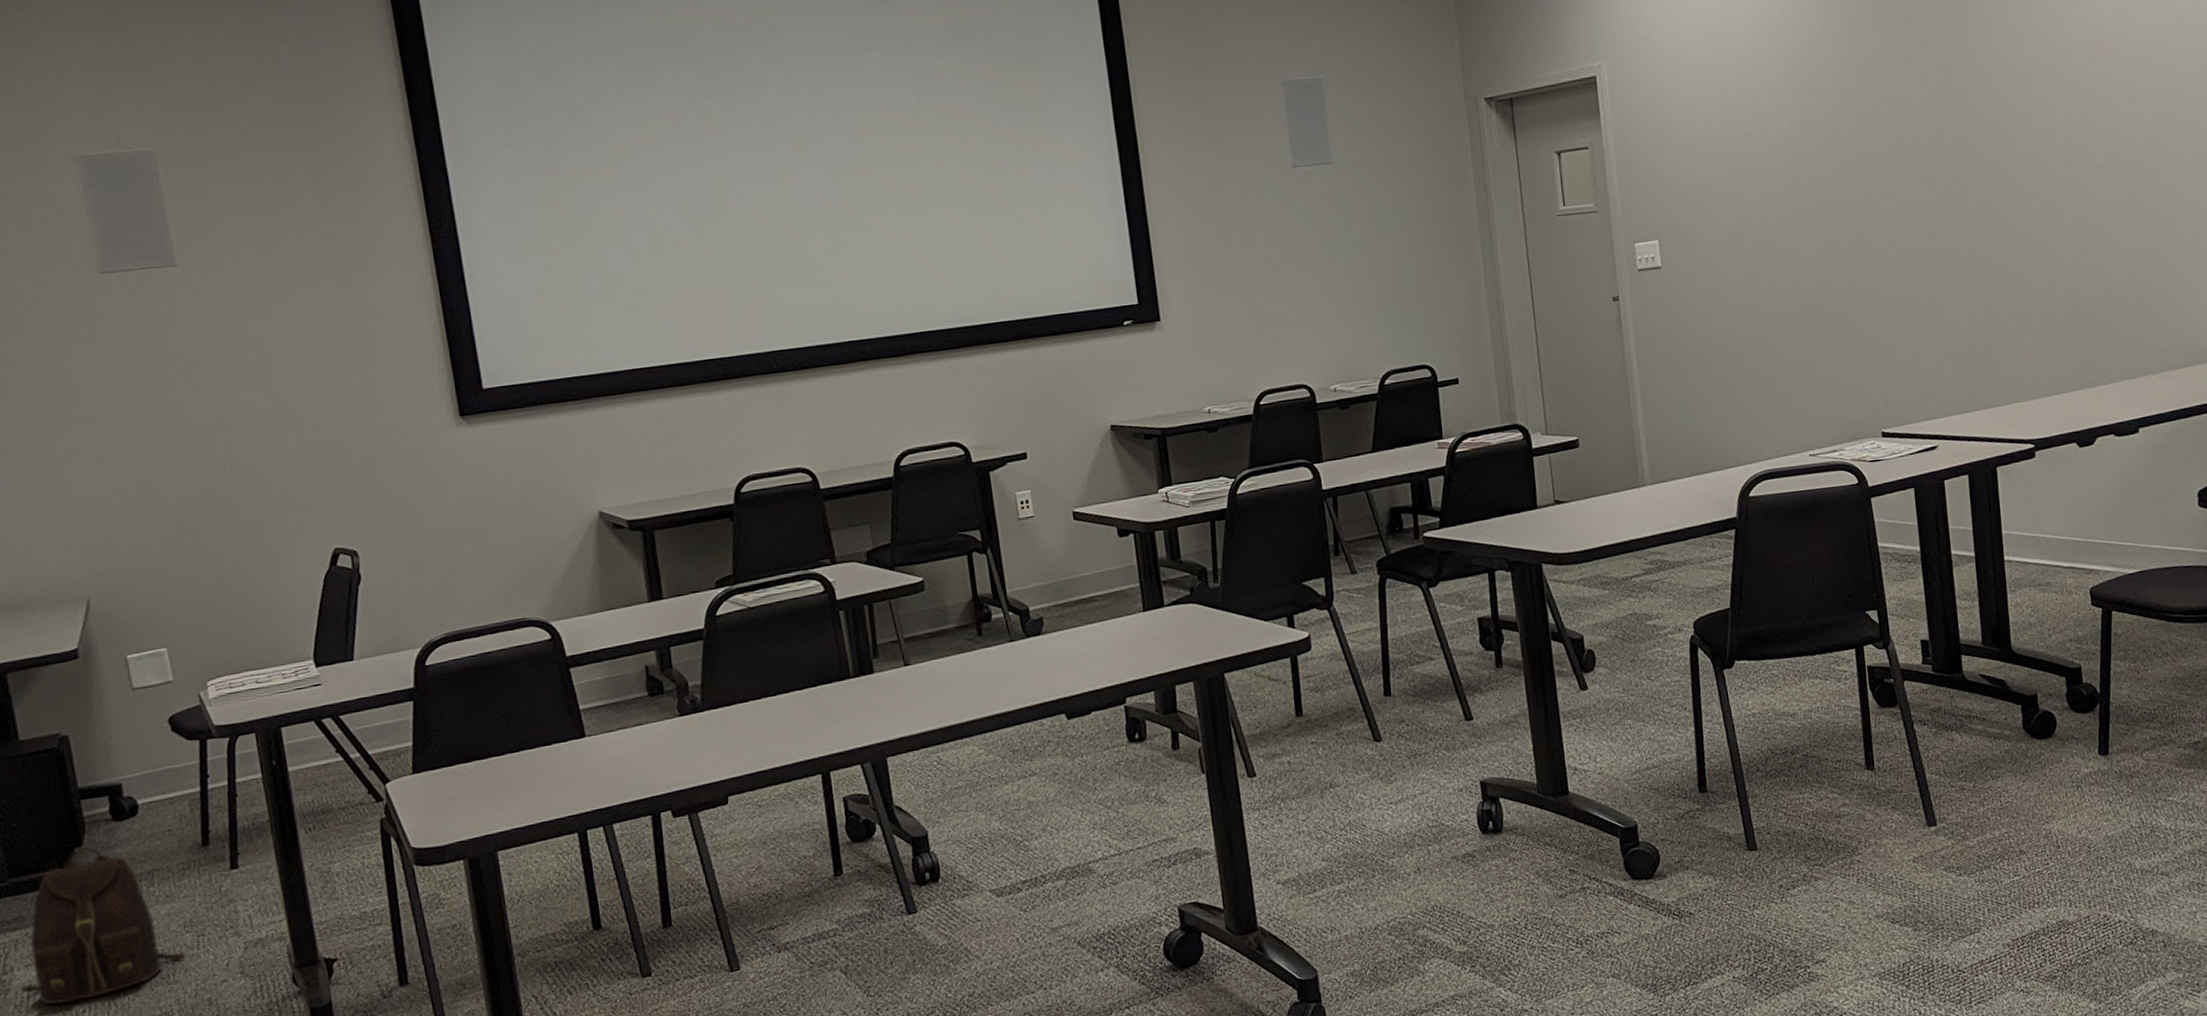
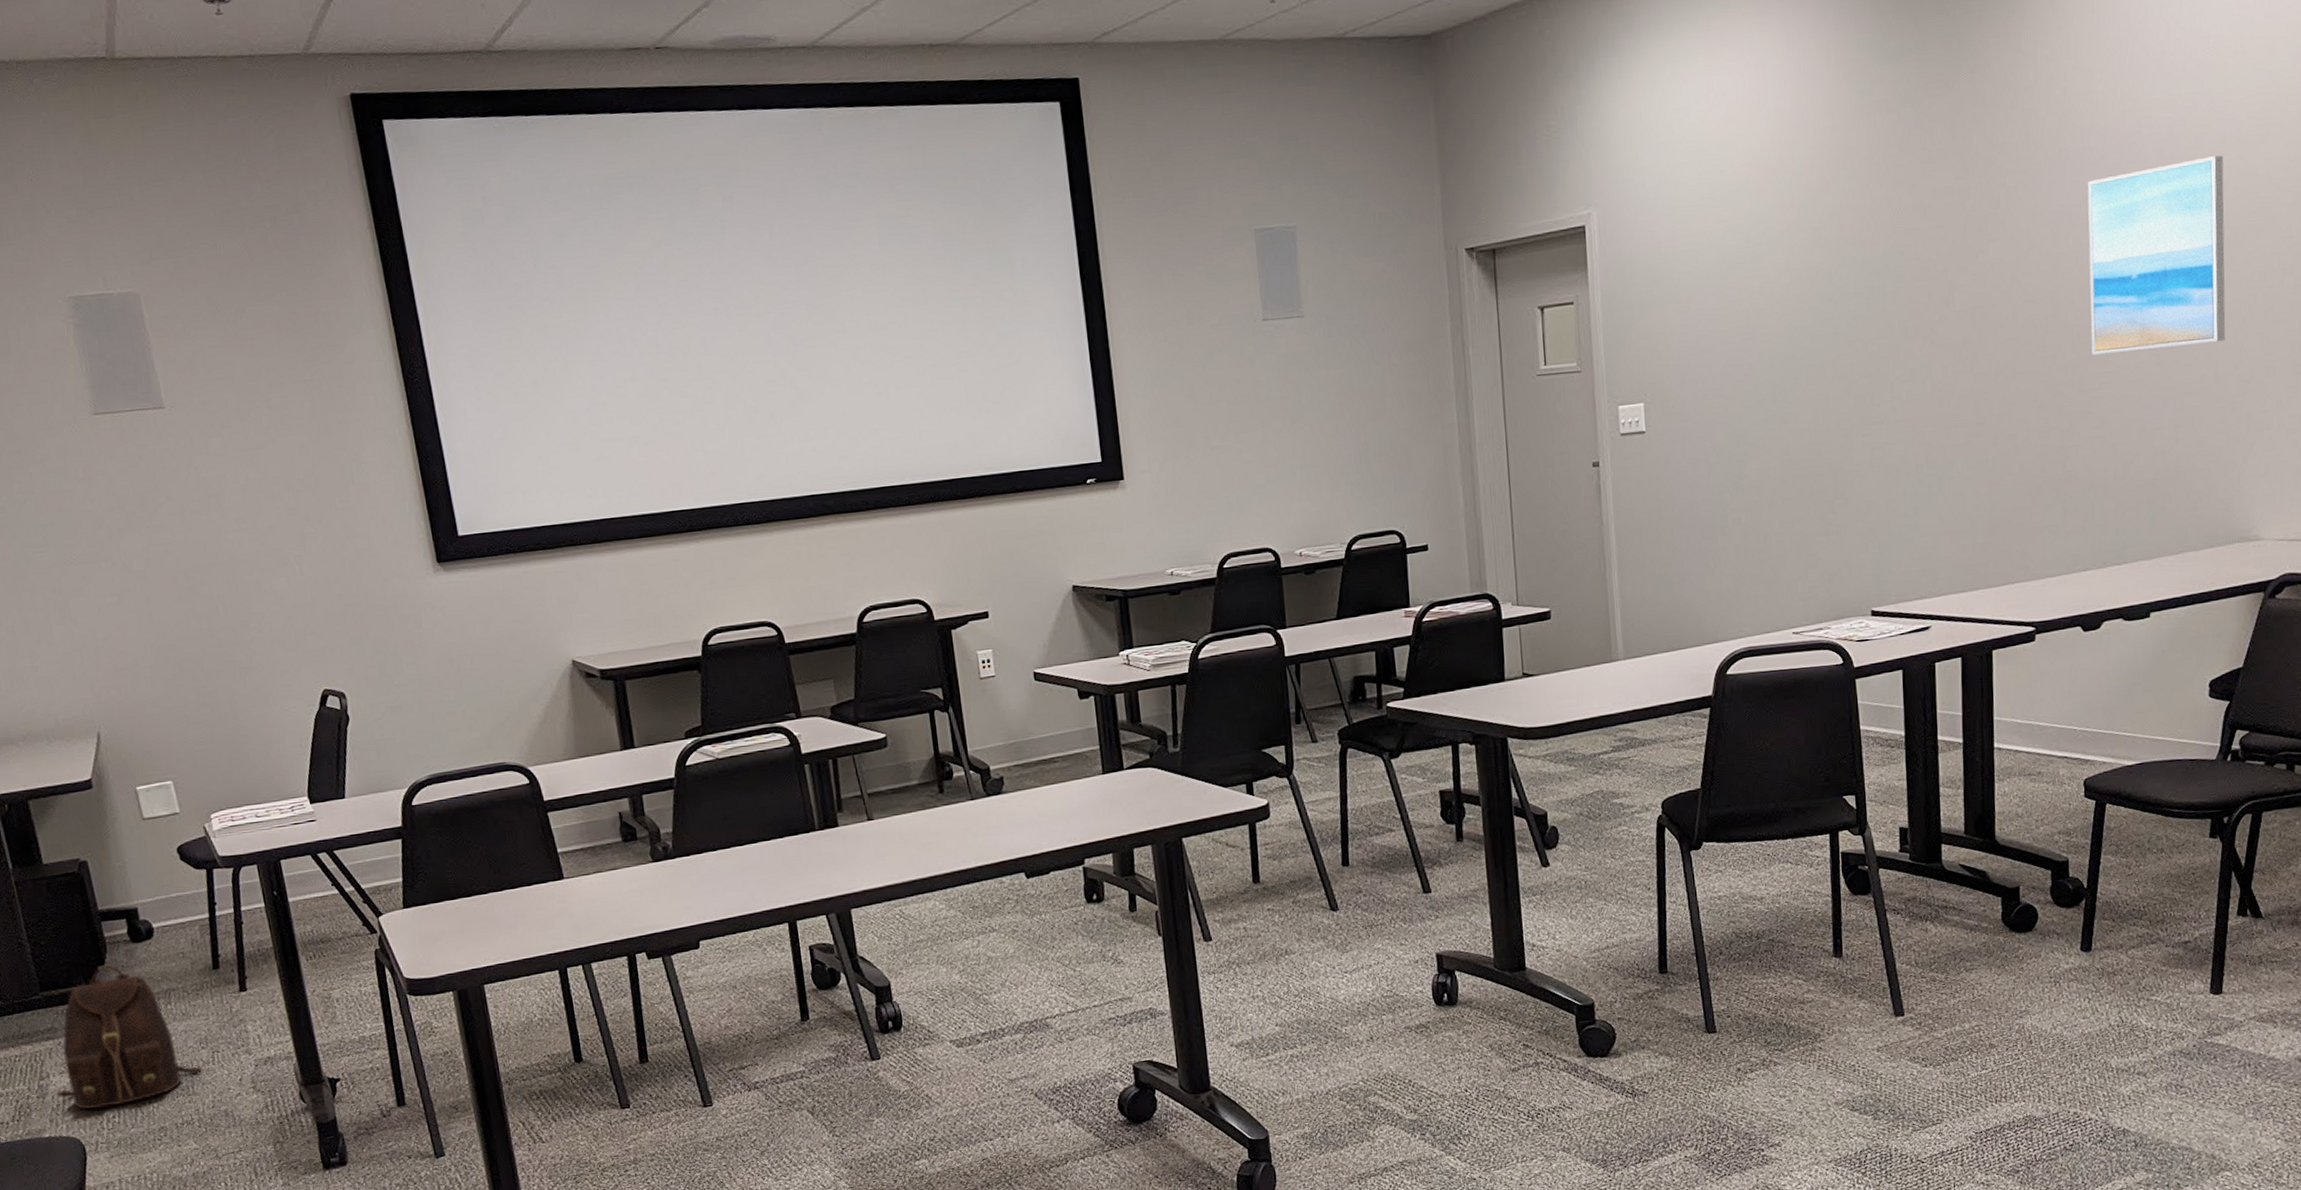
wall art: none [2052,10,2187,191] -> present [2087,155,2226,356]

